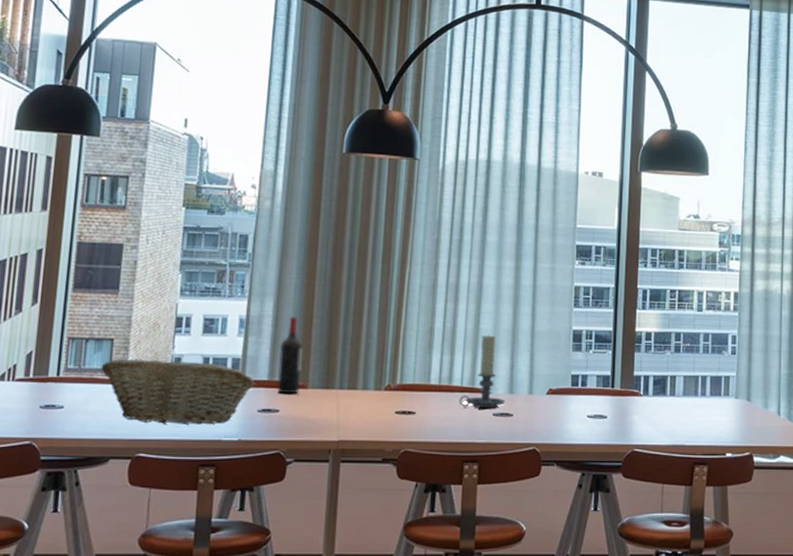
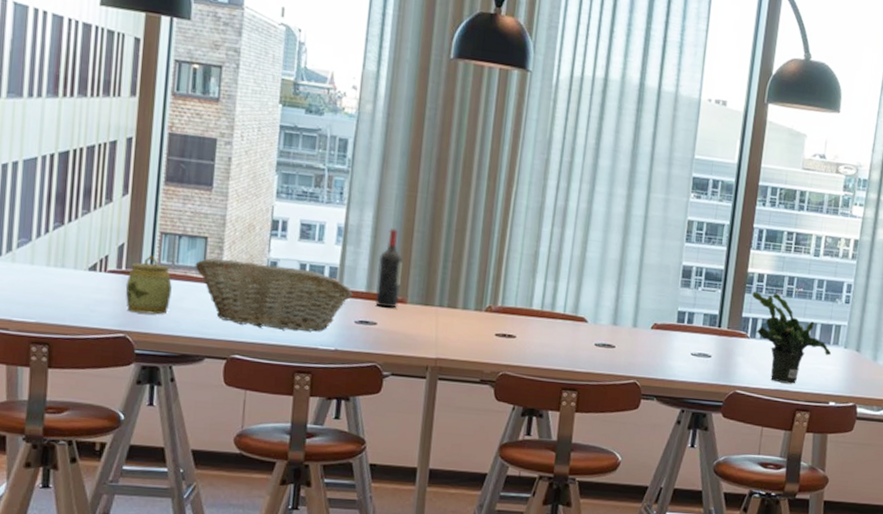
jar: none [32,360,78,419] -> present [125,255,172,315]
candle holder: present [459,335,505,408] -> none [560,263,608,339]
potted plant: none [642,349,724,438] -> present [752,291,832,384]

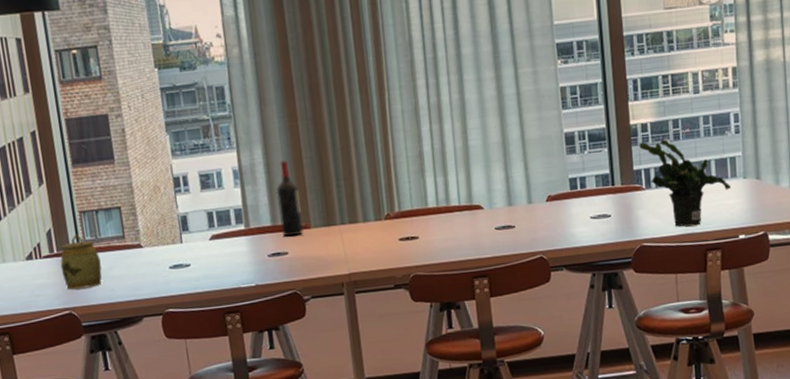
fruit basket: present [195,257,353,332] -> none [115,217,261,281]

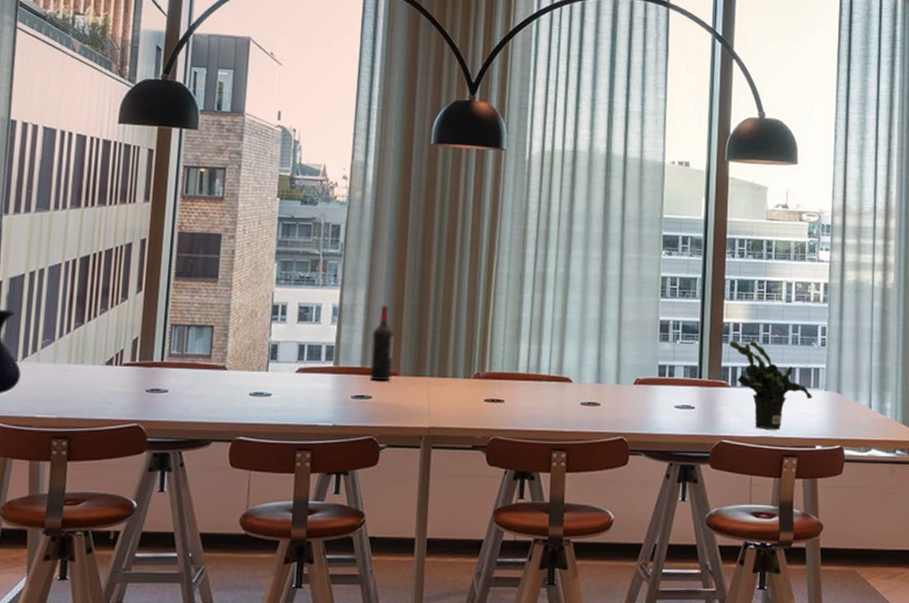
jar: present [60,234,102,290] -> none [139,346,181,403]

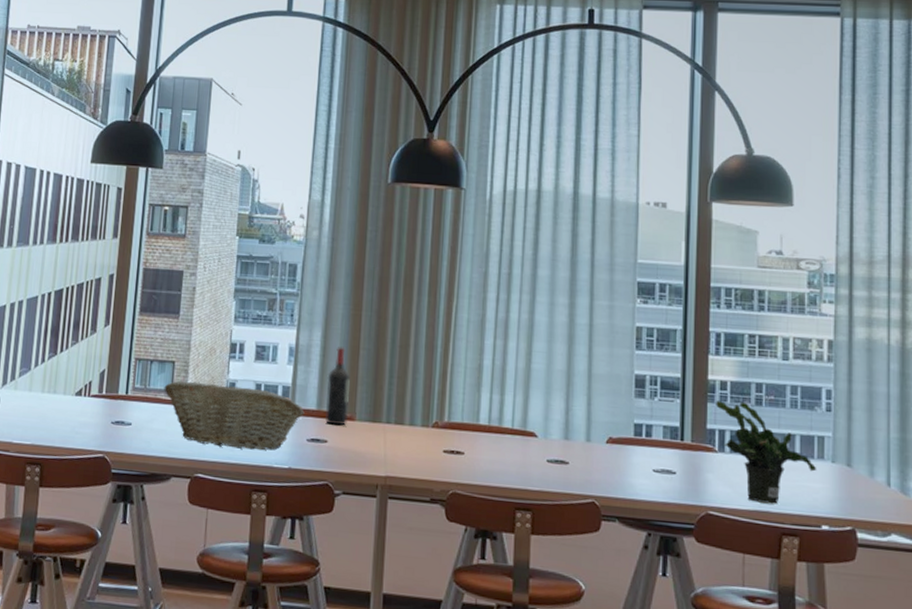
fruit basket: none [202,345,349,410] -> present [164,380,305,451]

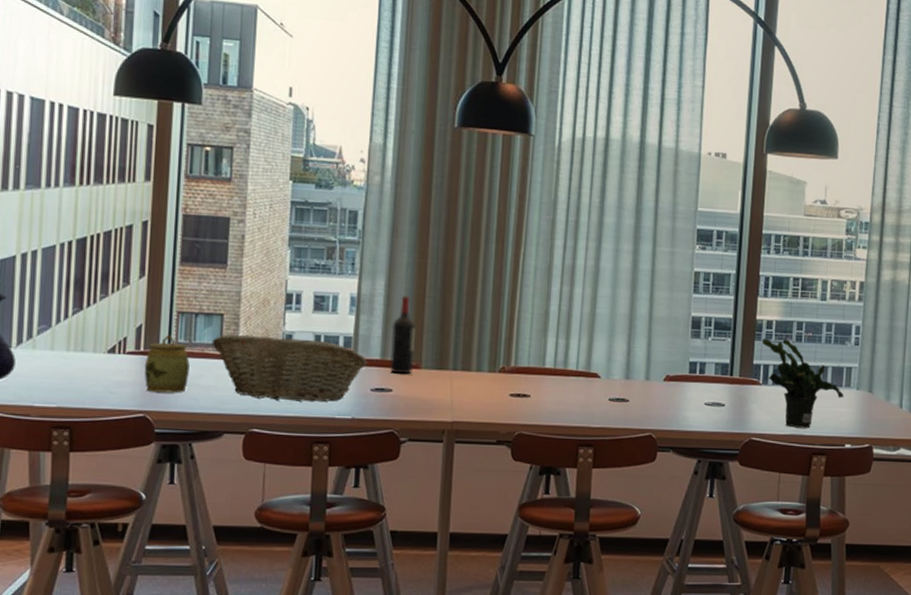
jar: none [105,379,144,436] -> present [144,334,190,393]

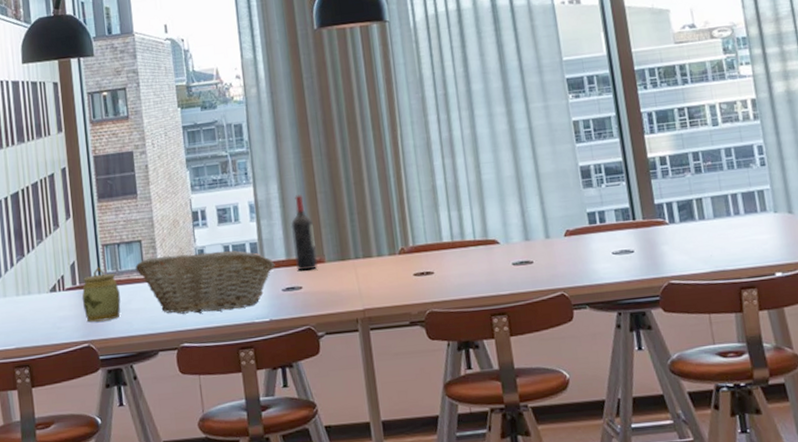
potted plant: present [762,338,844,428] -> none [659,172,762,264]

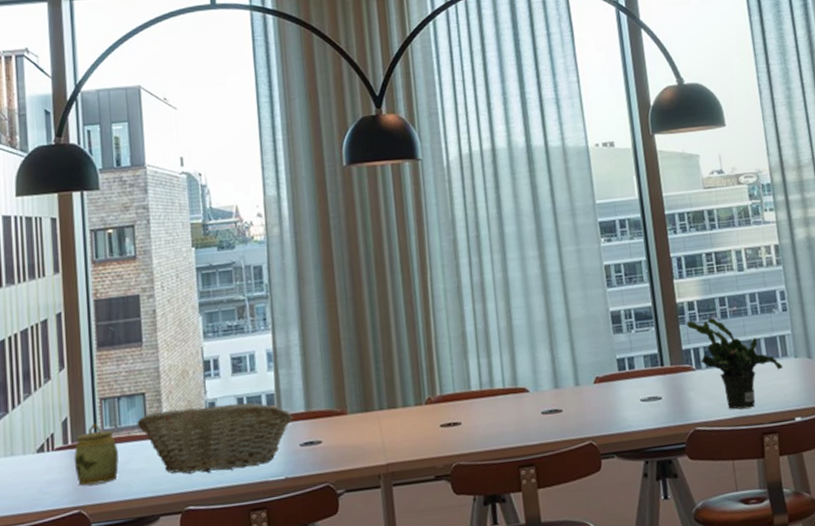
wine bottle: present [290,194,318,271] -> none [311,342,339,424]
potted plant: none [659,172,762,264] -> present [686,317,784,409]

